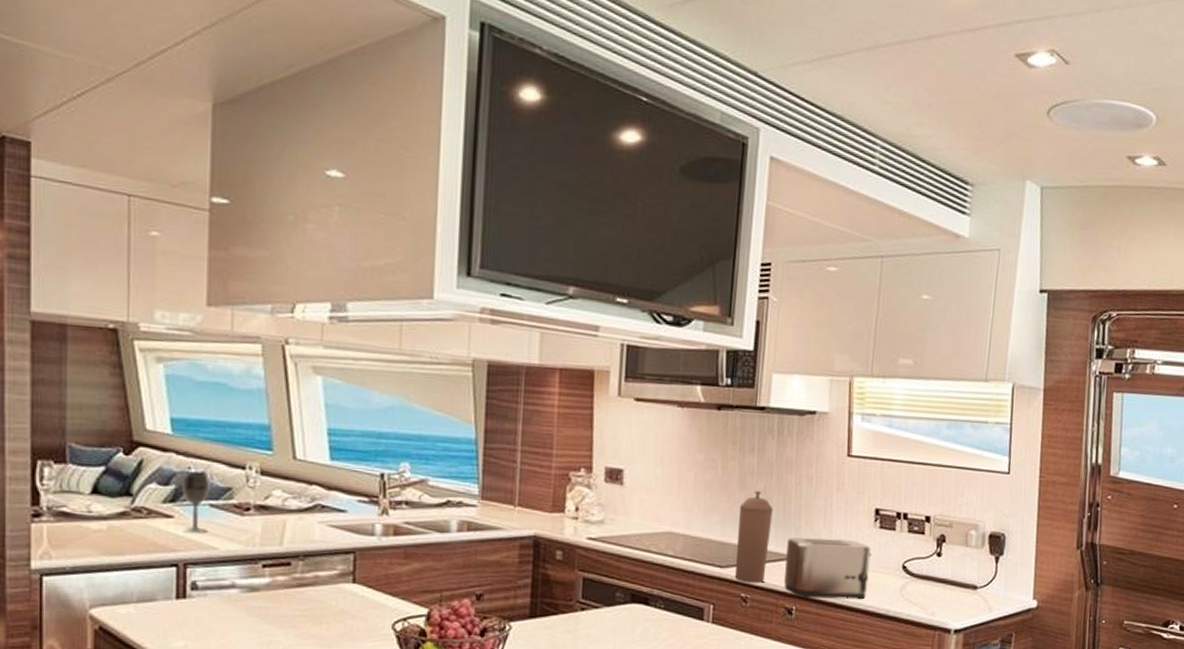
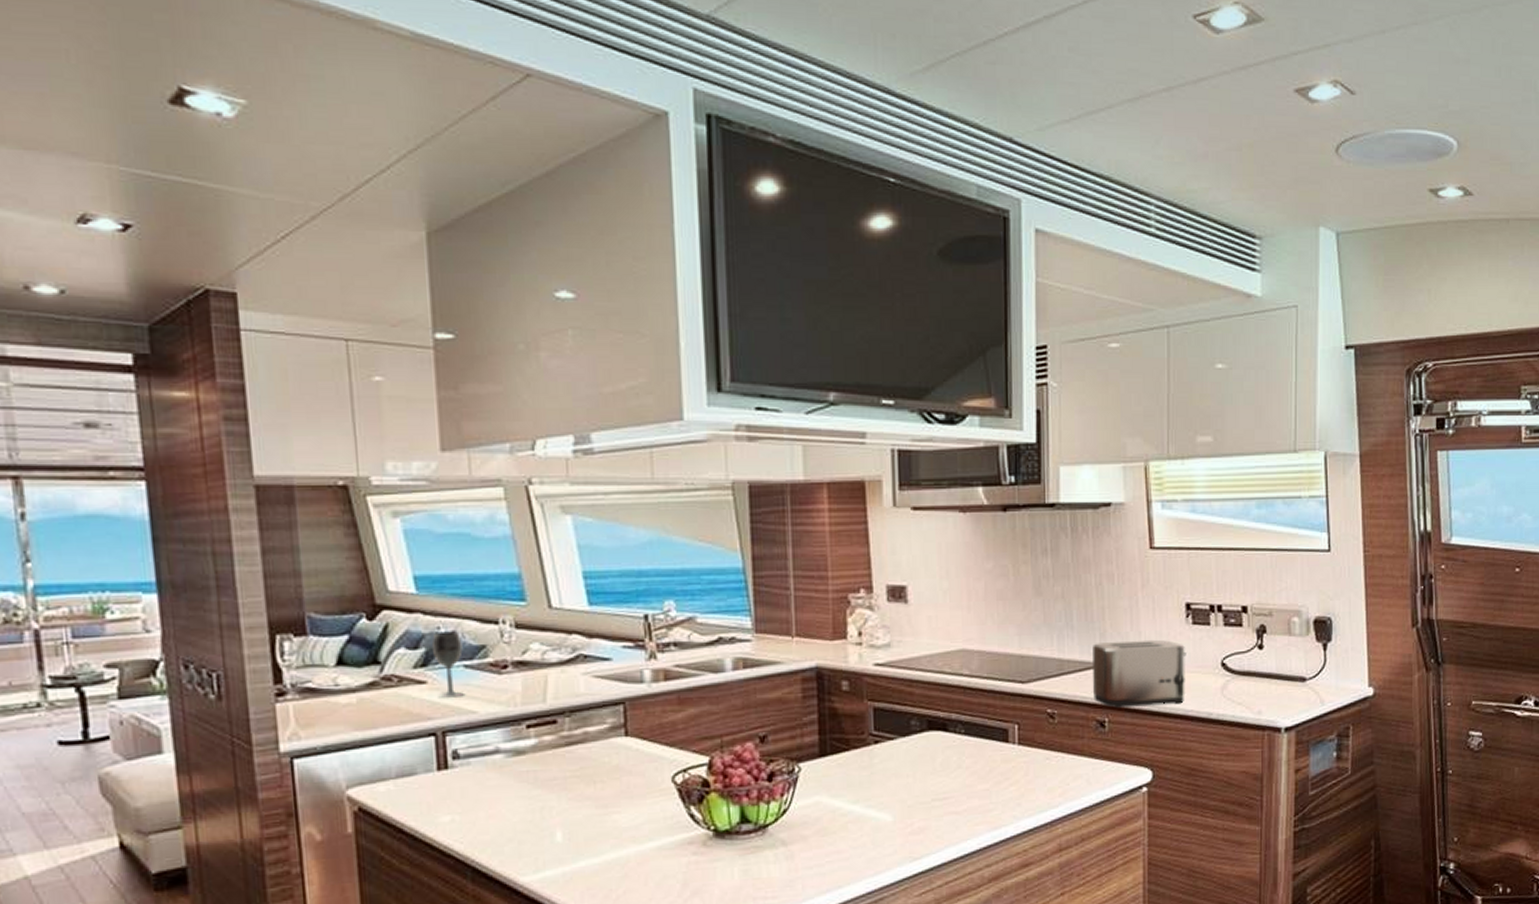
canister: present [735,491,773,584] -> none [1036,596,1074,698]

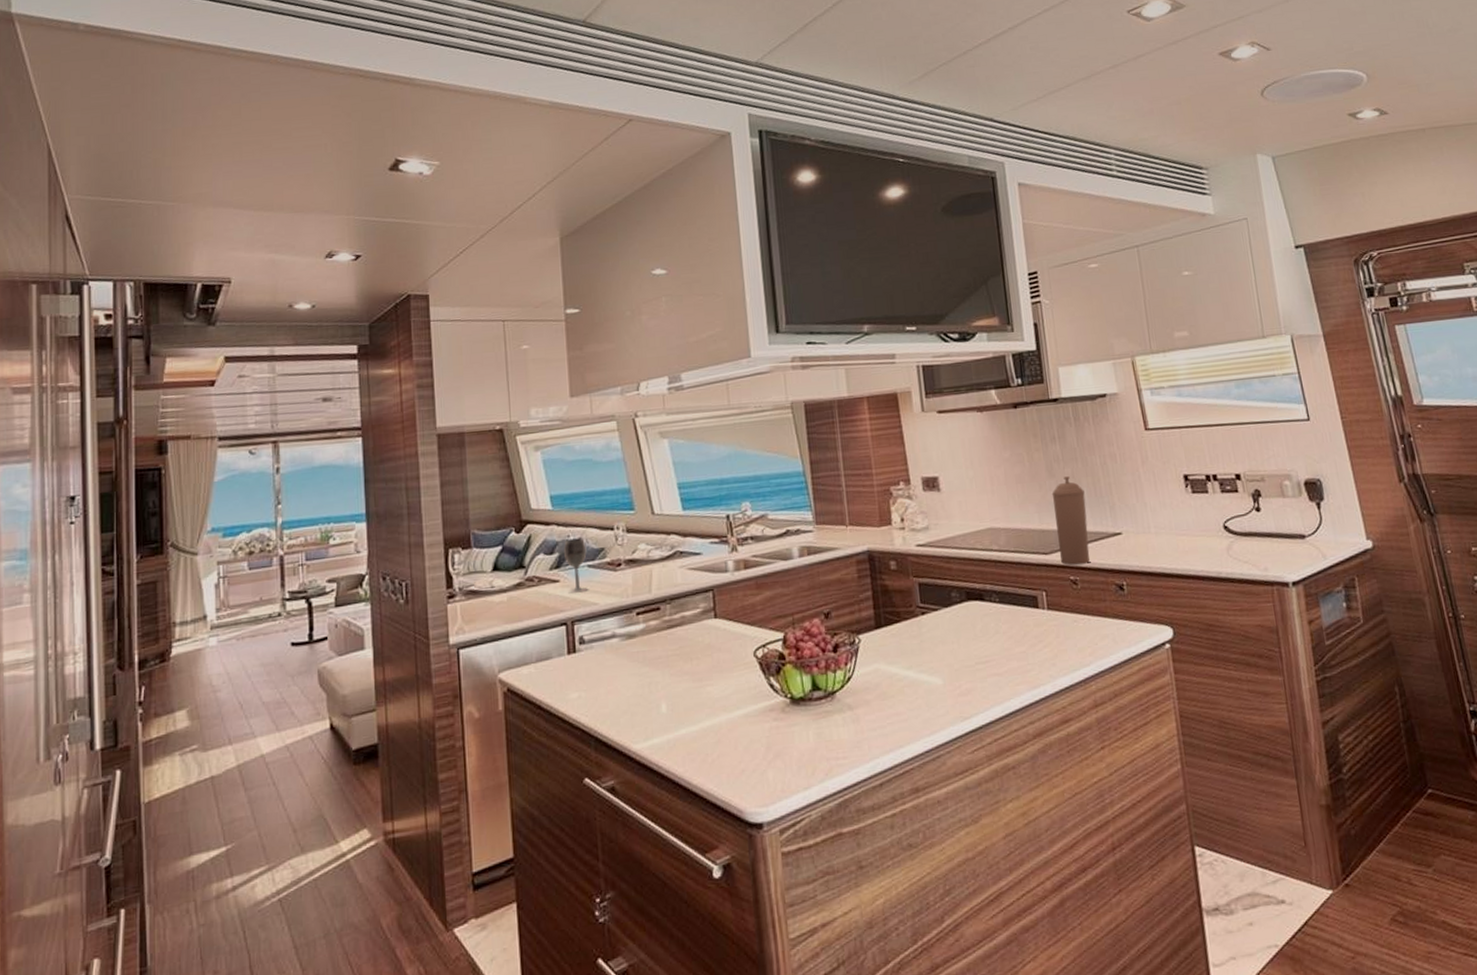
canister: none [1036,596,1074,698] -> present [1051,476,1090,566]
toaster: present [1092,639,1186,709] -> none [1104,508,1194,573]

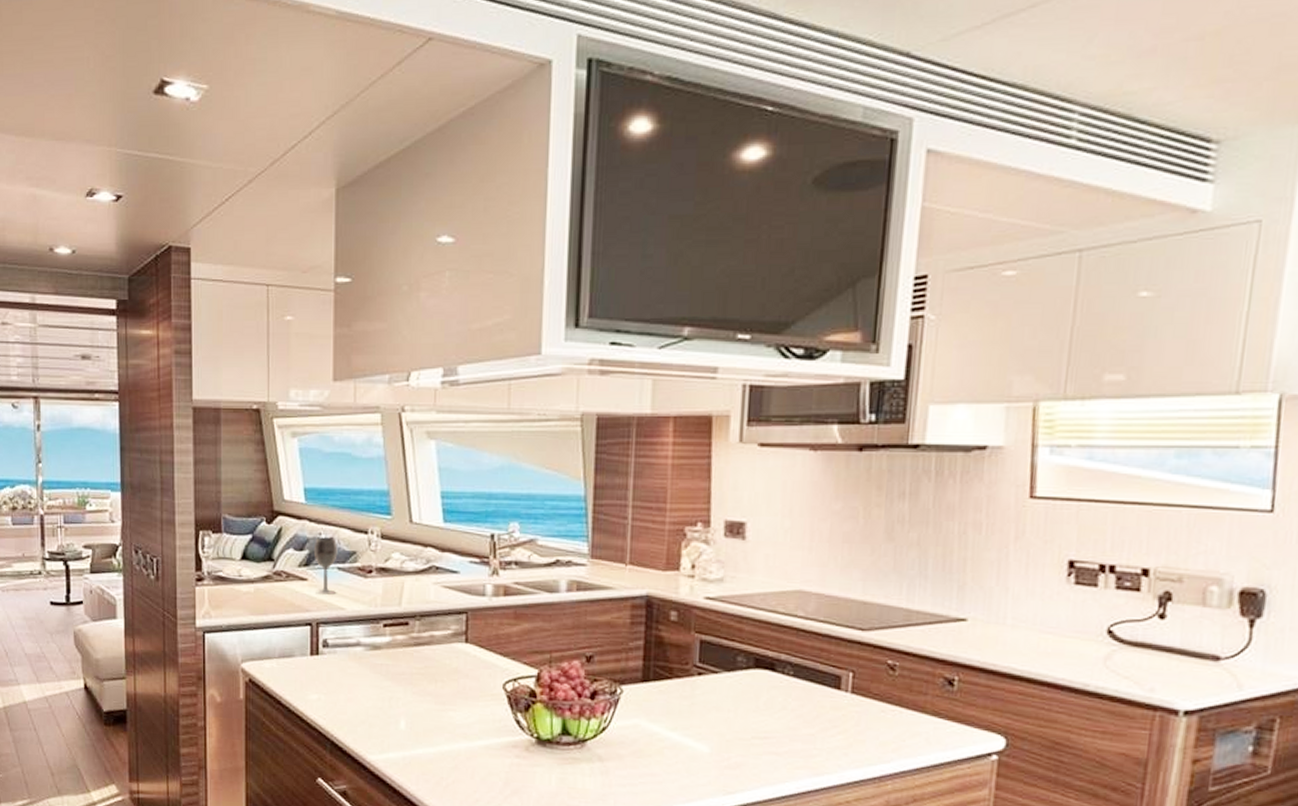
canister: present [1051,476,1090,566] -> none [880,542,929,650]

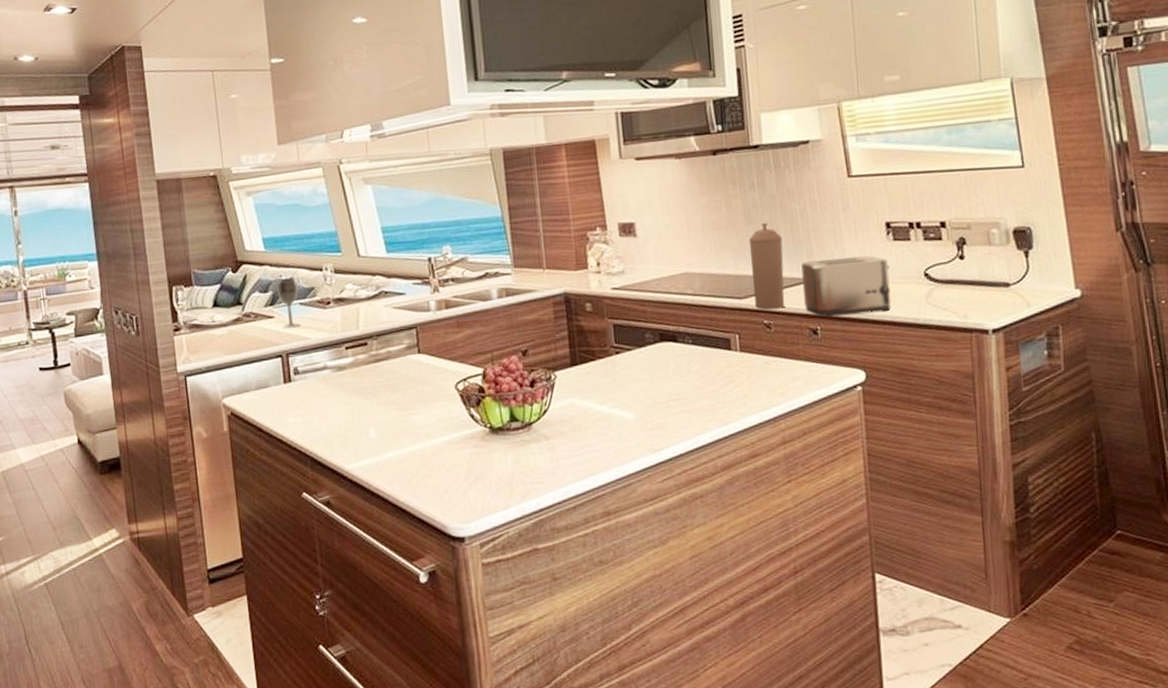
canister: none [880,542,929,650] -> present [748,223,785,311]
toaster: none [942,596,1063,671] -> present [801,255,892,318]

